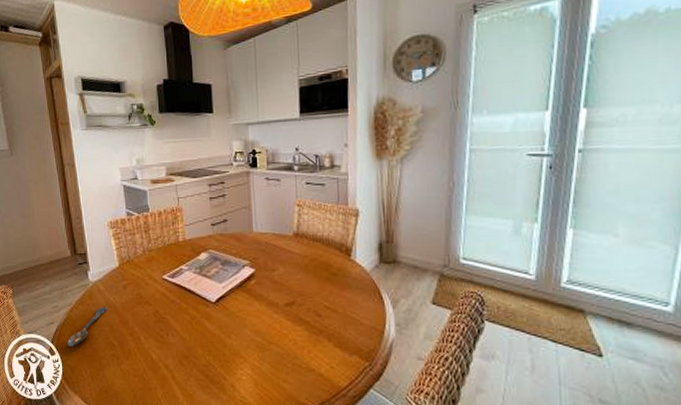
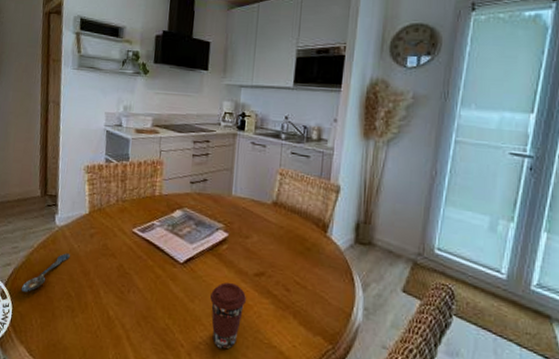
coffee cup: none [246,315,280,378] -> present [210,282,246,350]

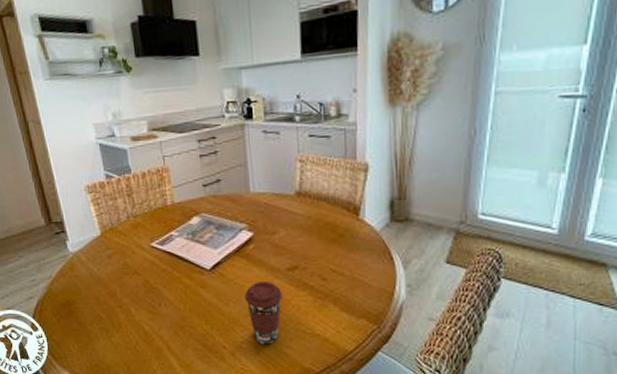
spoon: present [20,253,70,293] -> none [49,278,92,323]

